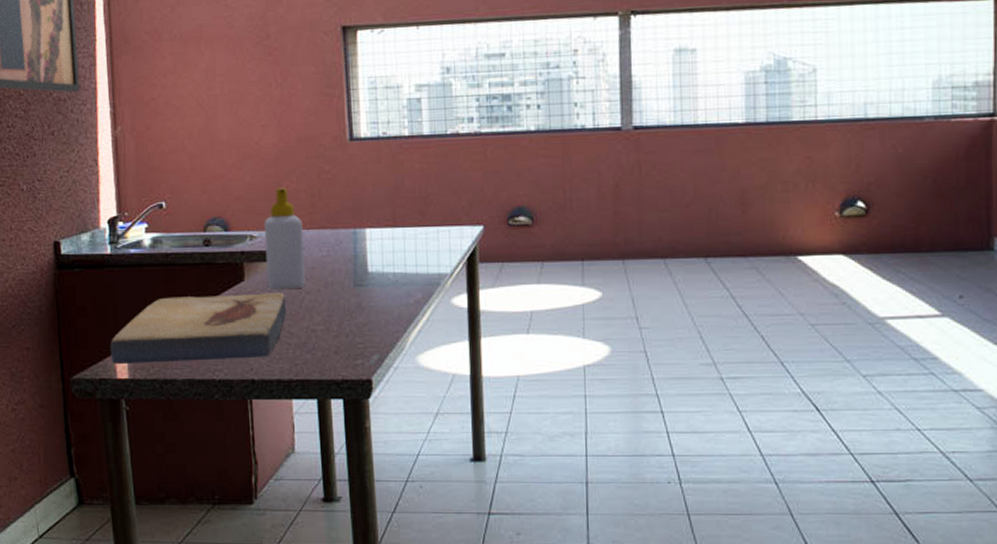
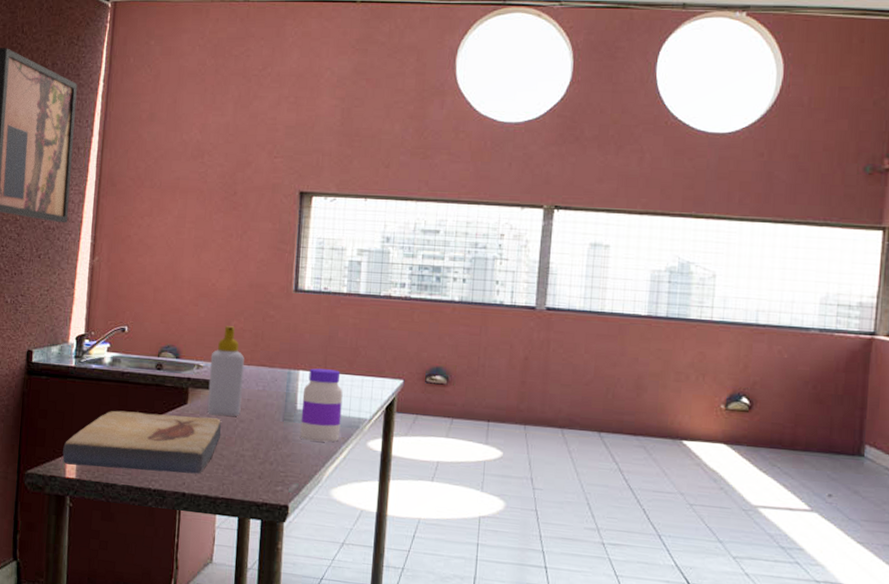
jar: none [372,223,420,305] -> present [300,368,343,442]

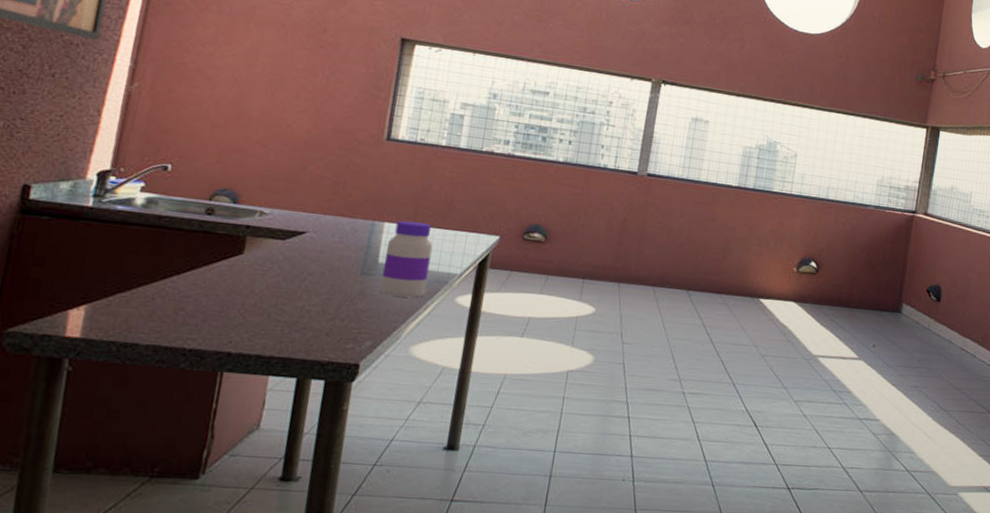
fish fossil: present [62,410,222,474] -> none [63,259,285,332]
soap bottle: present [207,326,244,416] -> none [268,171,320,269]

